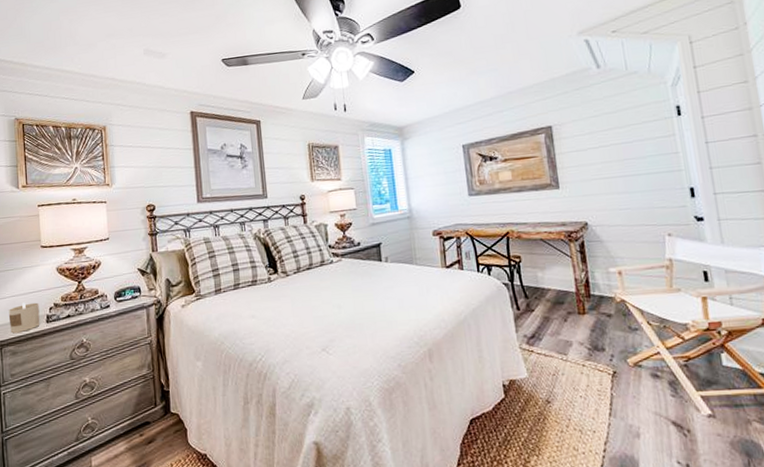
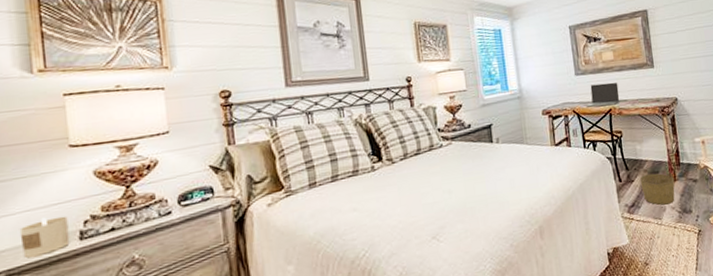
laptop: none [480,204,519,230] -> present [586,82,620,107]
basket: none [541,304,584,340] -> present [640,173,675,206]

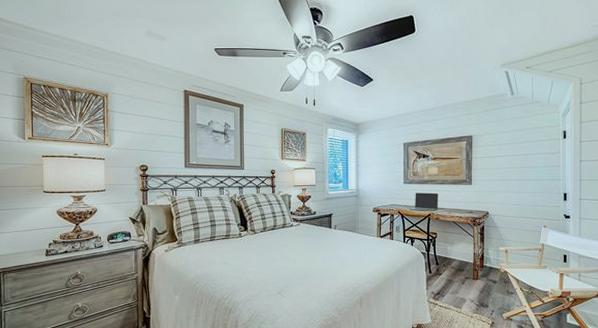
candle: present [19,216,70,259] -> none [11,237,40,263]
basket: present [640,173,675,206] -> none [447,271,477,297]

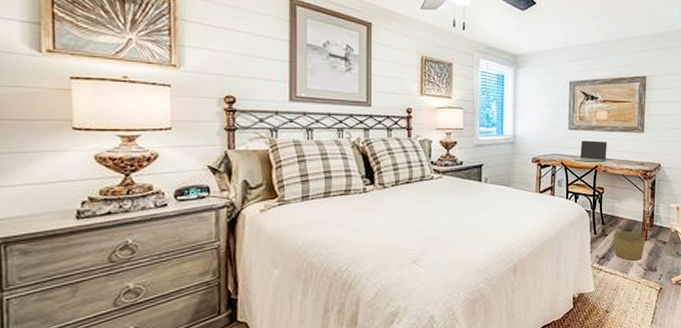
basket: none [447,271,477,297] -> present [613,231,646,261]

